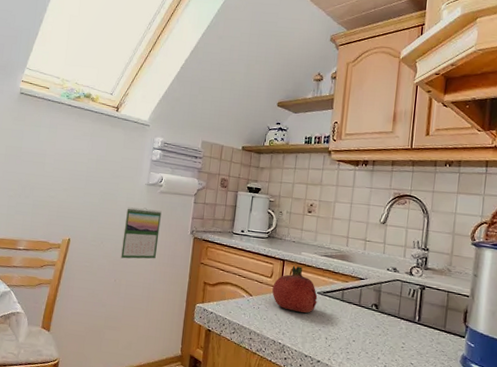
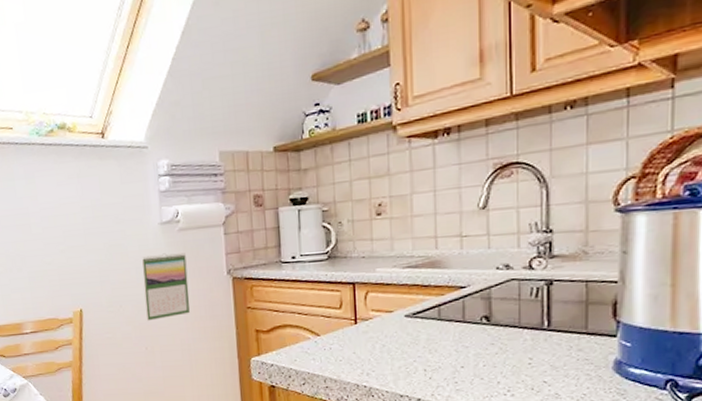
fruit: present [272,265,318,313] -> none [344,286,406,345]

